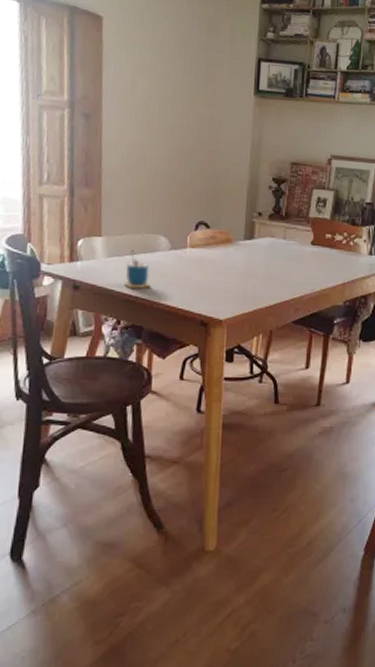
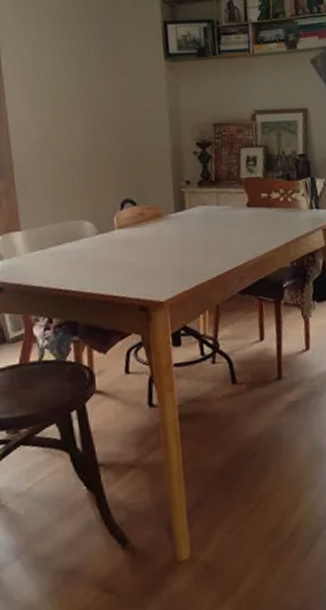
cup: present [123,249,151,289] -> none [50,239,82,283]

